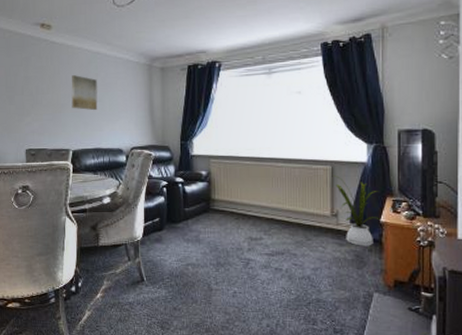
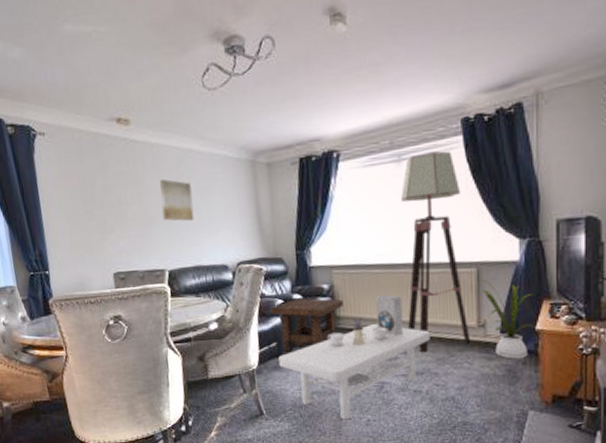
side table: none [157,181,218,230] -> present [271,298,343,356]
coffee table: none [160,201,291,291] -> present [278,317,431,420]
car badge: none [245,183,268,219] -> present [375,294,404,336]
floor lamp: none [269,68,326,236] -> present [400,151,471,353]

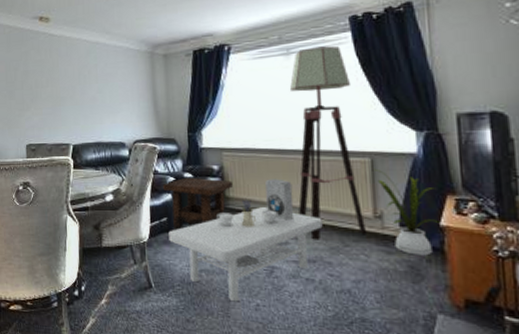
wall art: present [160,179,194,222] -> none [70,67,98,103]

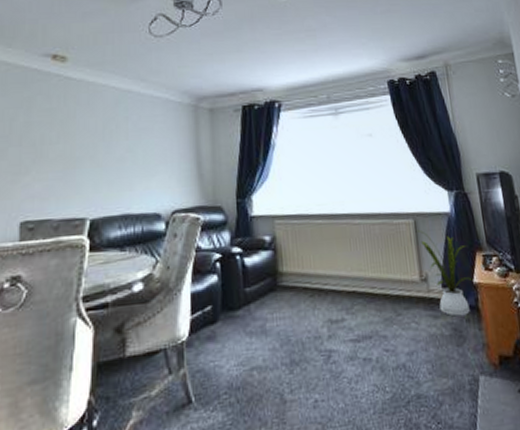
side table: present [163,177,233,231] -> none [207,251,286,322]
coffee table: present [168,199,323,302] -> none [213,272,376,403]
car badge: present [265,178,295,221] -> none [319,246,349,294]
floor lamp: present [289,46,368,240] -> none [339,107,416,312]

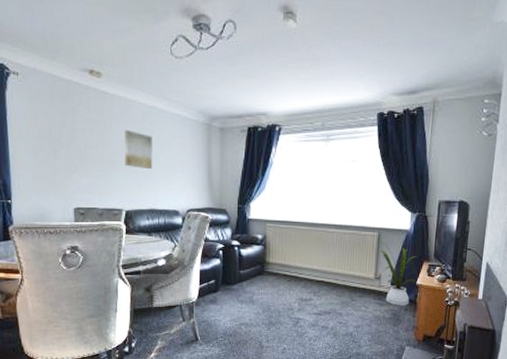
wall art: none [91,119,127,165] -> present [124,130,153,170]

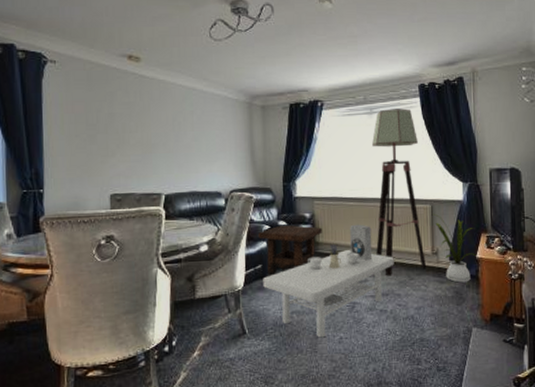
wall art: present [124,130,153,170] -> none [163,112,193,151]
side table: none [213,244,273,292] -> present [259,225,322,277]
coffee table: none [215,264,339,348] -> present [263,243,394,338]
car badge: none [297,247,320,282] -> present [349,224,373,261]
floor lamp: none [322,136,372,297] -> present [371,108,427,276]

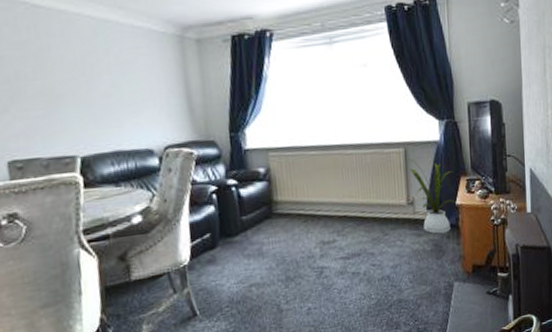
side table: present [259,225,322,277] -> none [204,183,280,248]
coffee table: present [263,243,394,338] -> none [213,200,366,311]
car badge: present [349,224,373,261] -> none [313,176,341,219]
floor lamp: present [371,108,427,276] -> none [333,36,402,234]

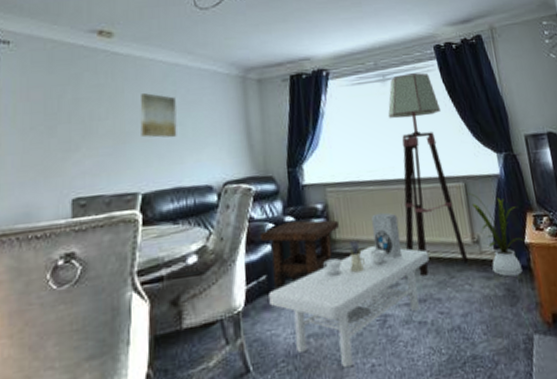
wall art: none [69,52,113,101] -> present [140,93,177,138]
side table: none [204,183,280,248] -> present [261,220,339,291]
coffee table: none [213,200,366,311] -> present [269,239,430,368]
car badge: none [313,176,341,219] -> present [372,212,403,259]
floor lamp: none [333,36,402,234] -> present [388,73,469,276]

